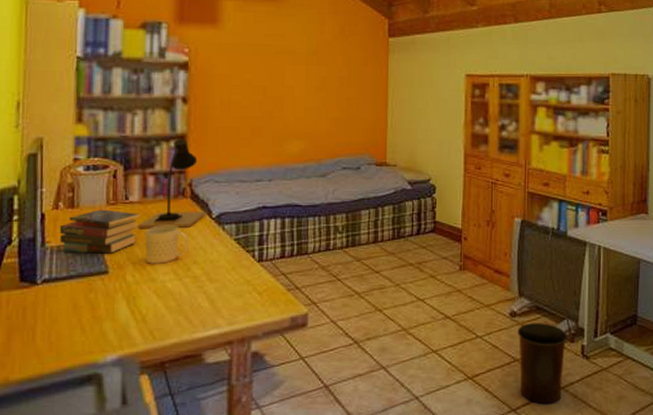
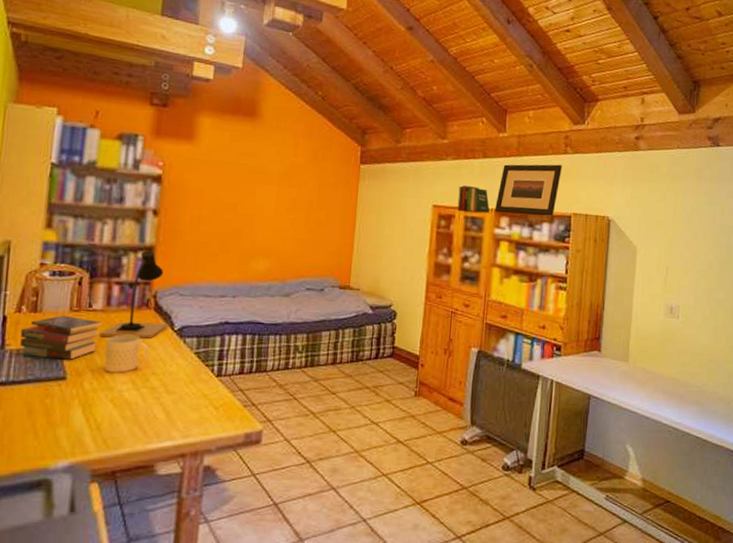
books: none [491,52,525,80] -> present [457,185,490,213]
waste bin: present [517,323,568,405] -> none [466,452,516,534]
picture frame: none [530,24,598,79] -> present [495,164,563,216]

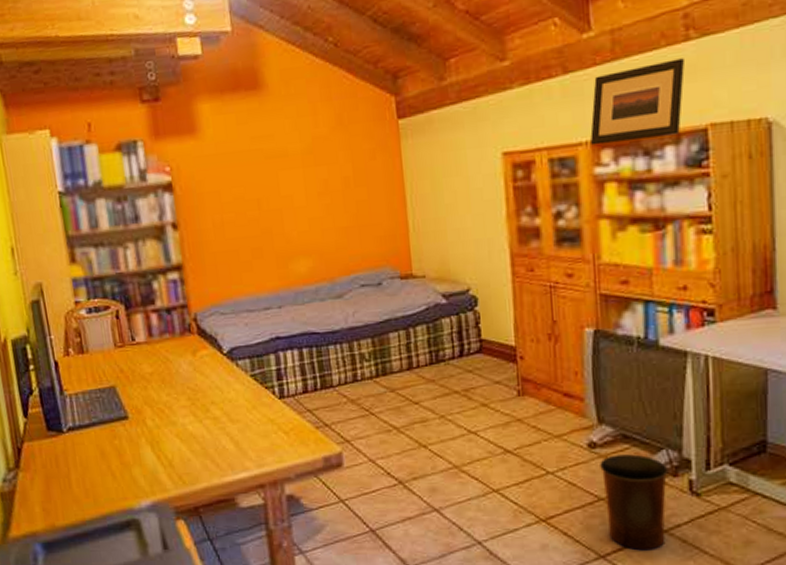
books: present [20,315,102,360] -> none [73,352,150,399]
desk lamp: present [98,249,168,339] -> none [148,268,216,371]
mug: present [104,335,149,373] -> none [157,364,204,407]
books: present [457,185,490,213] -> none [535,115,584,155]
waste bin: none [466,452,516,534] -> present [600,454,668,551]

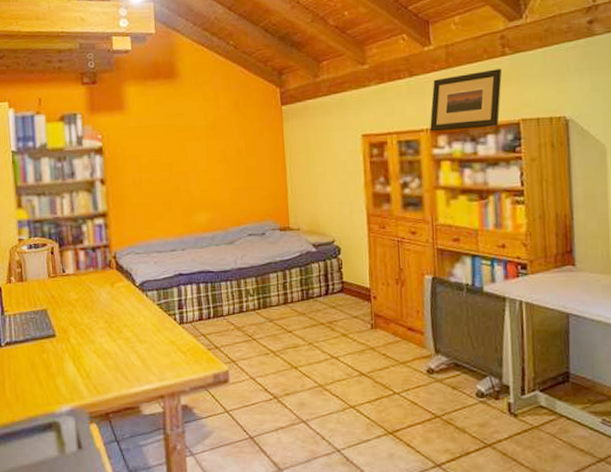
waste bin: present [600,454,668,551] -> none [436,380,491,461]

